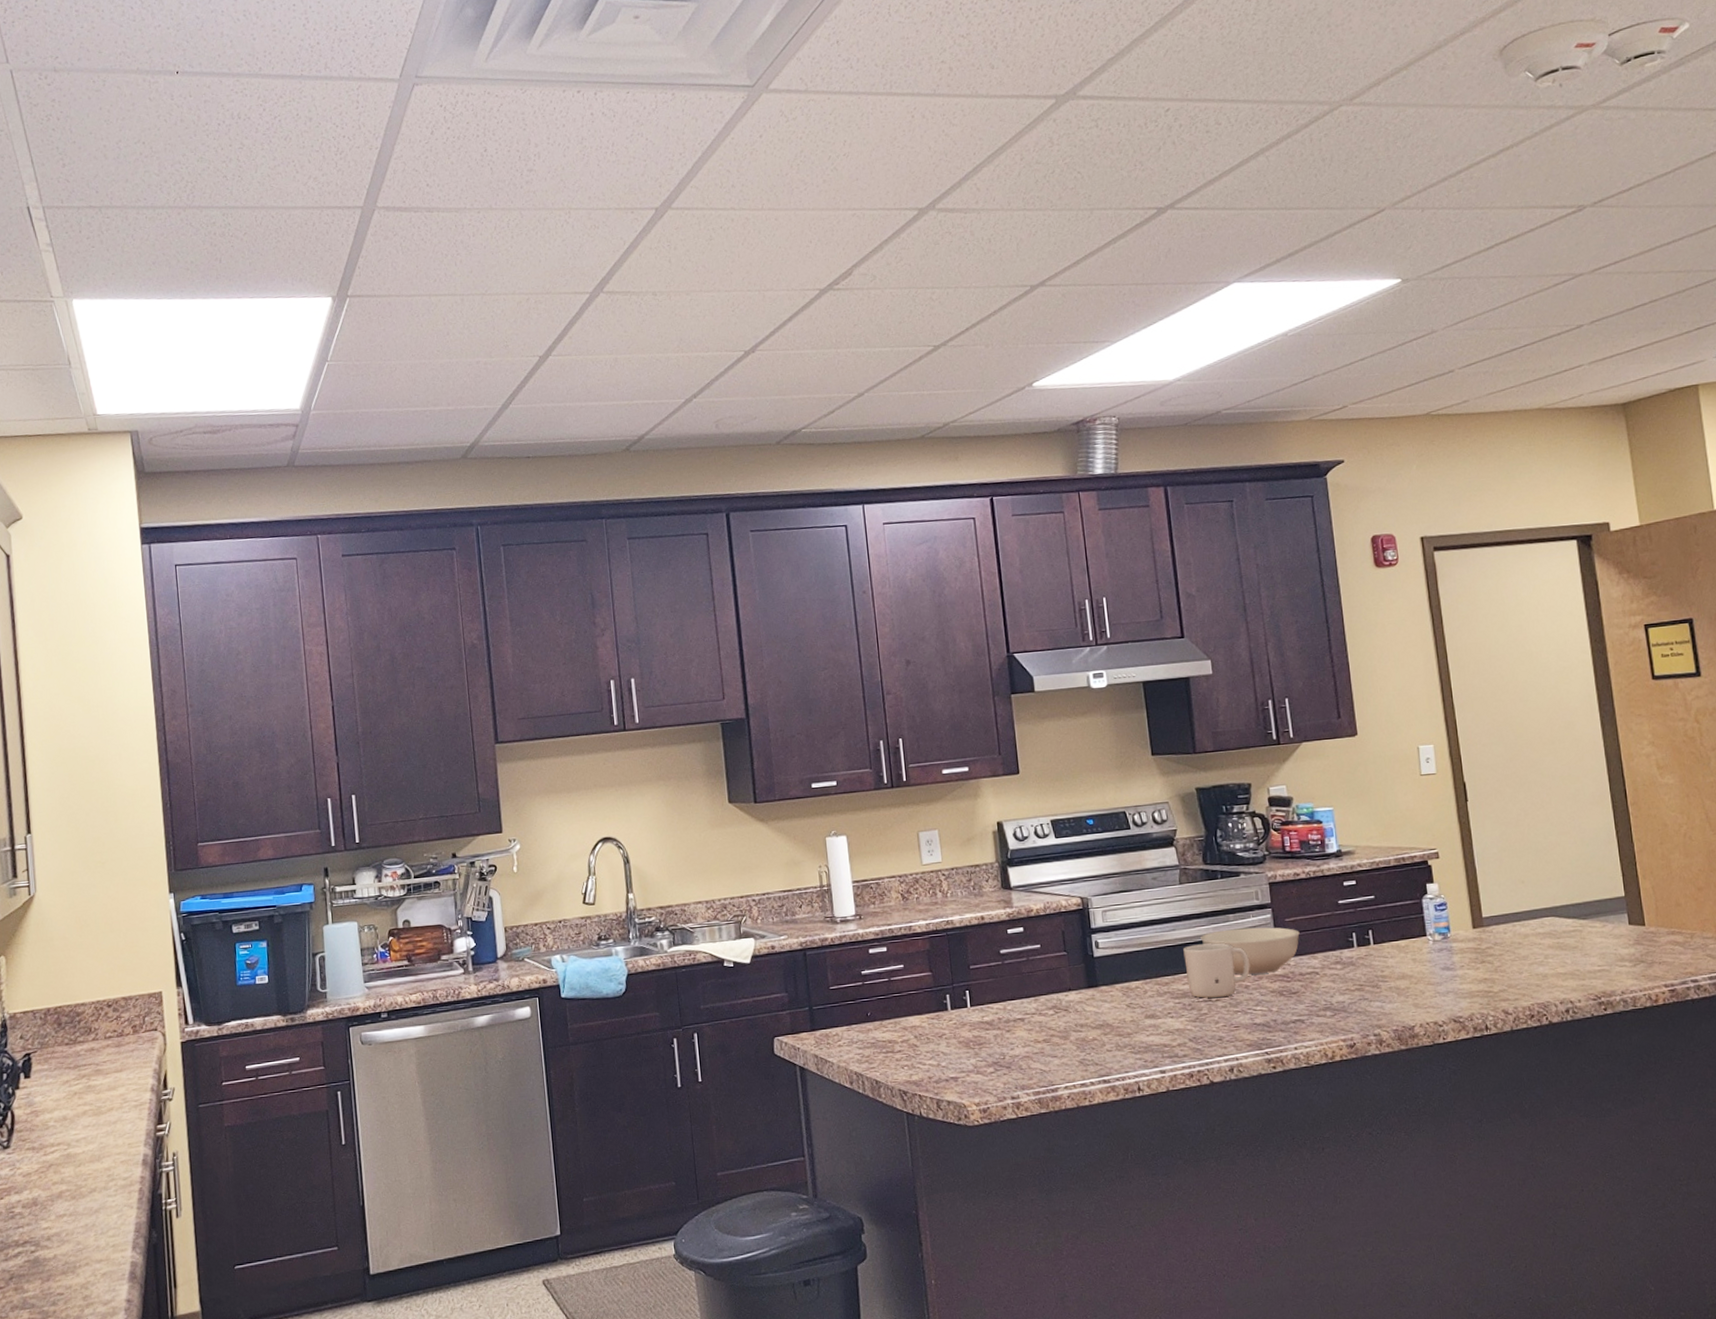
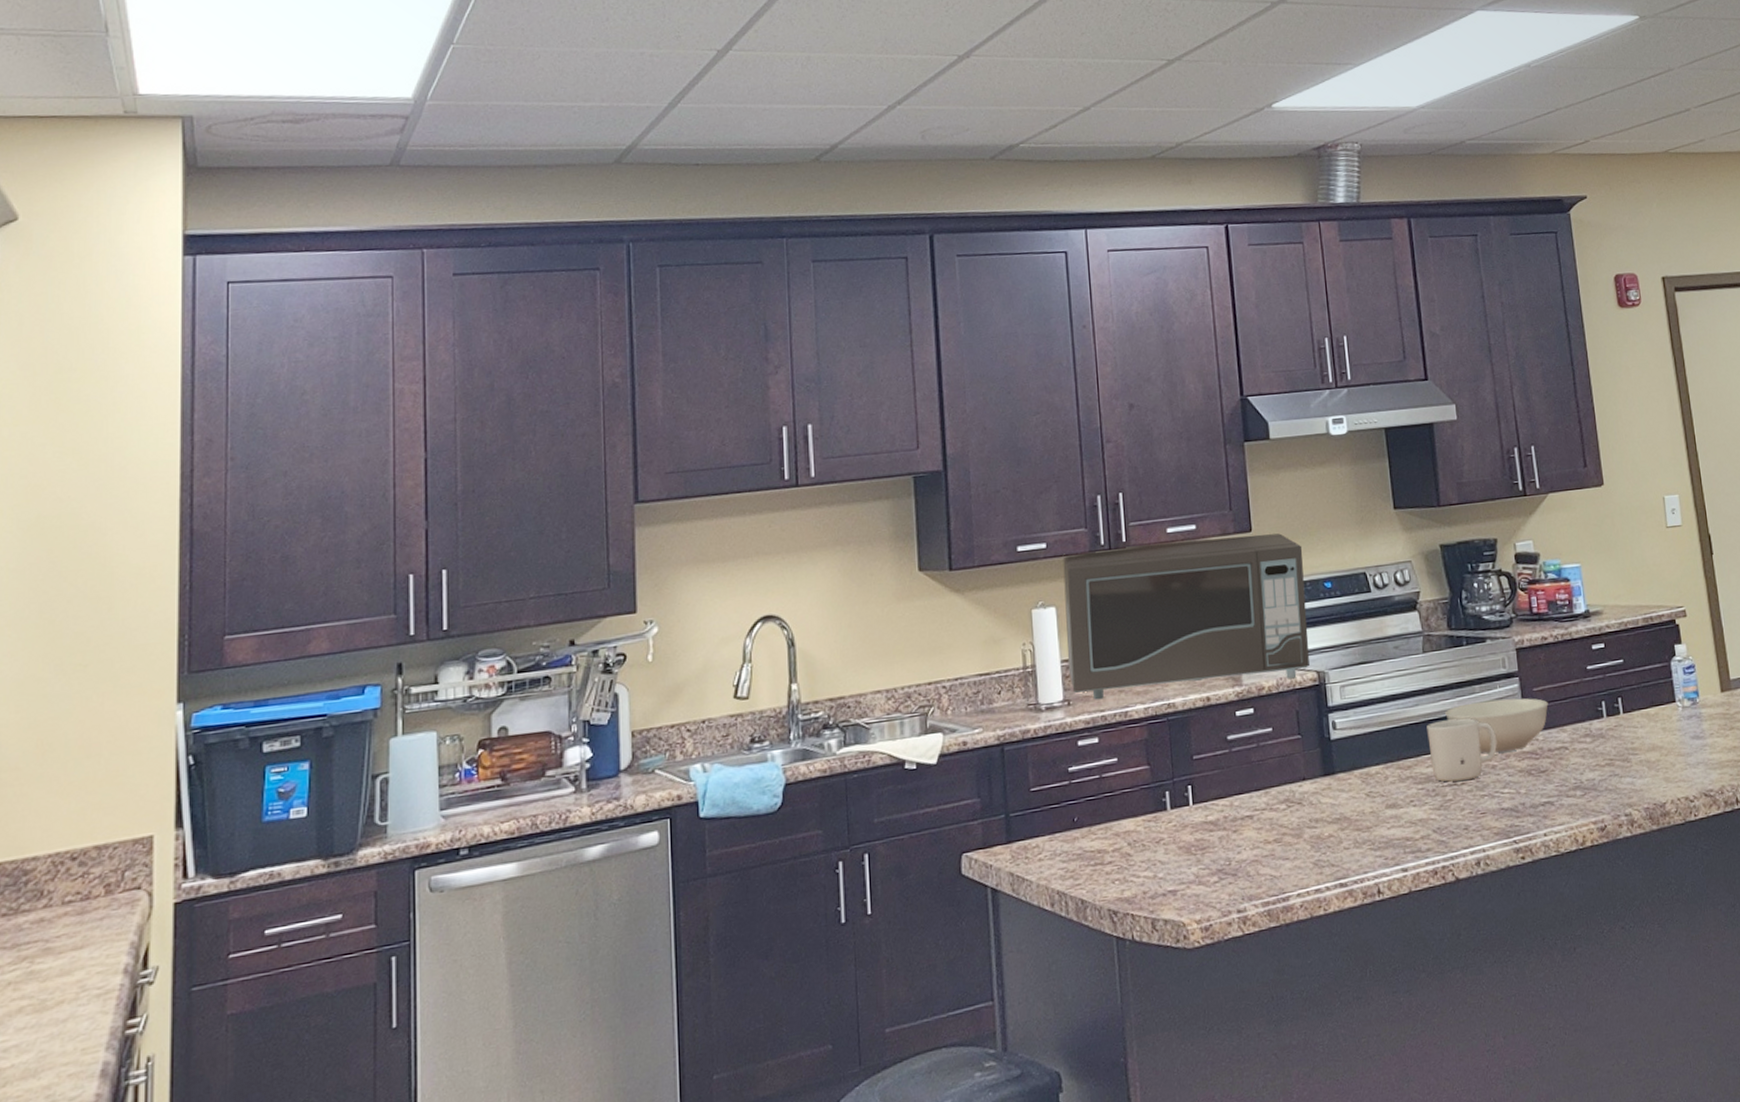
microwave: none [851,776,1074,916] -> present [1062,533,1310,700]

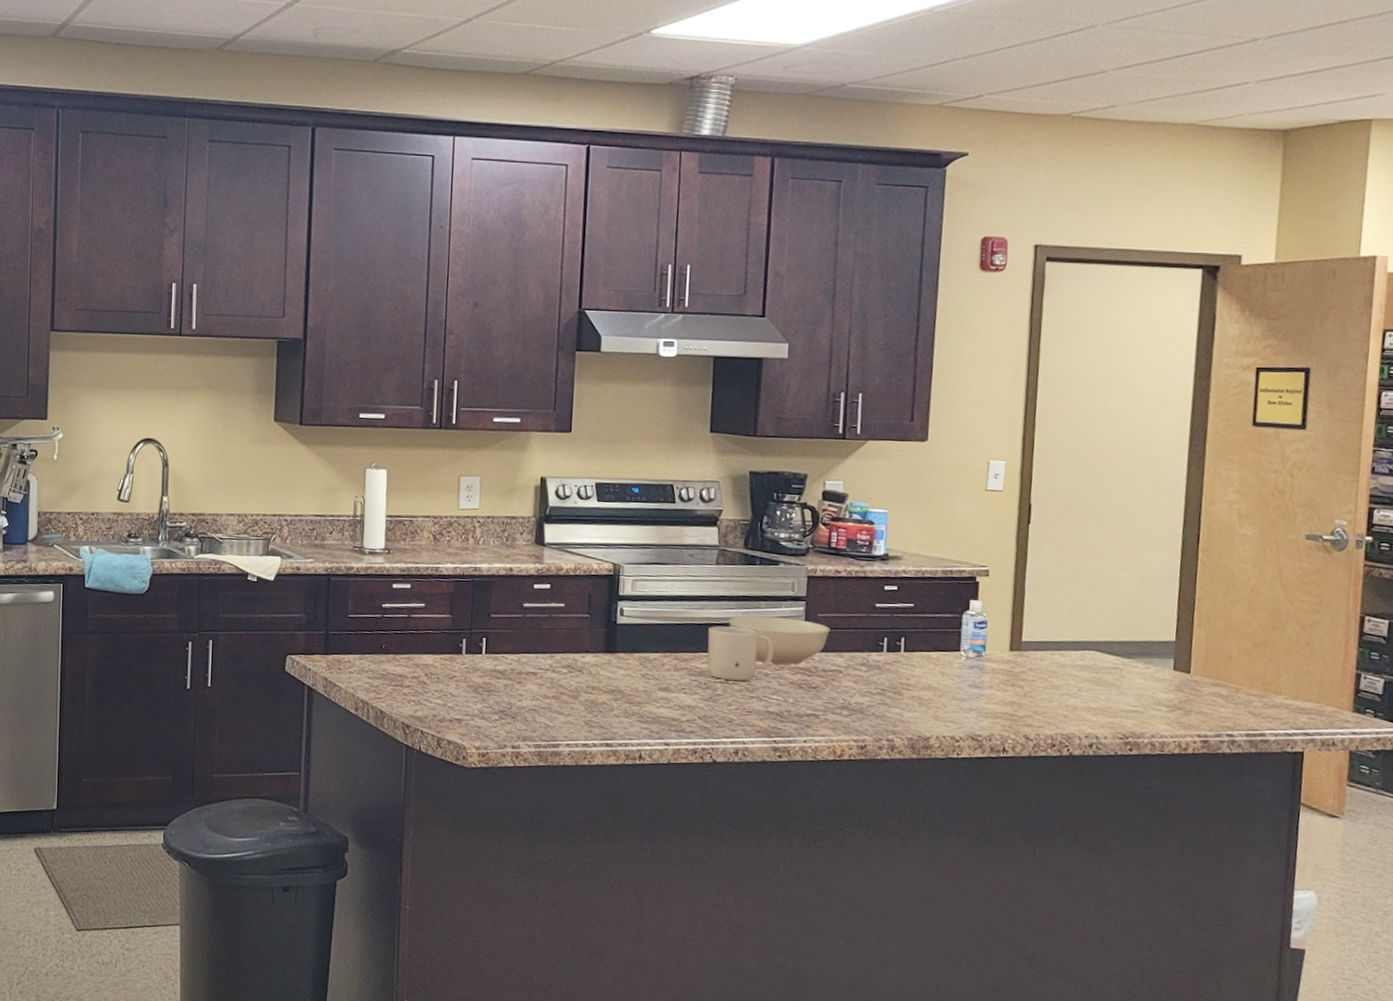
microwave: present [1062,533,1310,700] -> none [391,426,617,566]

